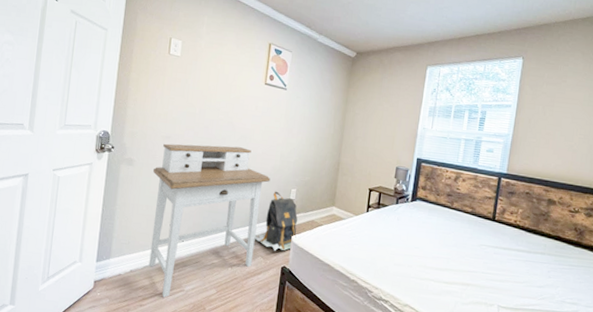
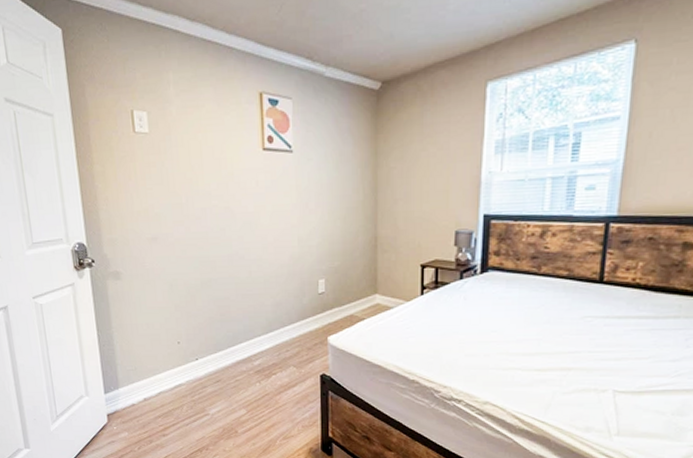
desk: present [149,143,271,298] -> none [144,237,290,424]
backpack: present [254,191,298,252] -> none [281,285,333,358]

